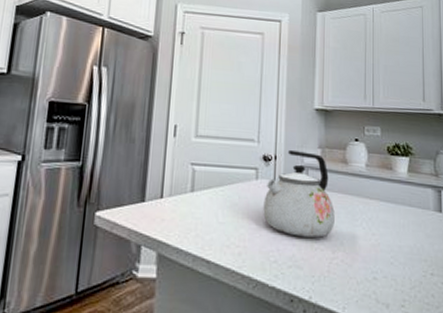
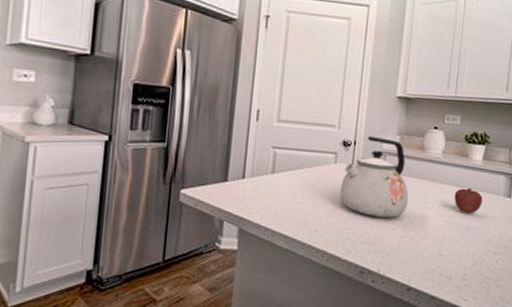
fruit: none [383,202,413,231] -> present [454,187,483,214]

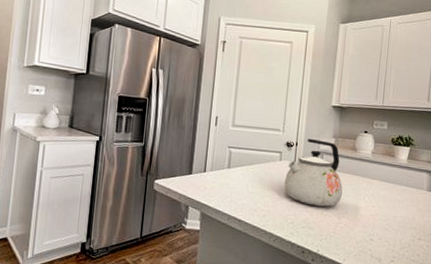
fruit: present [454,187,483,214] -> none [382,183,408,206]

